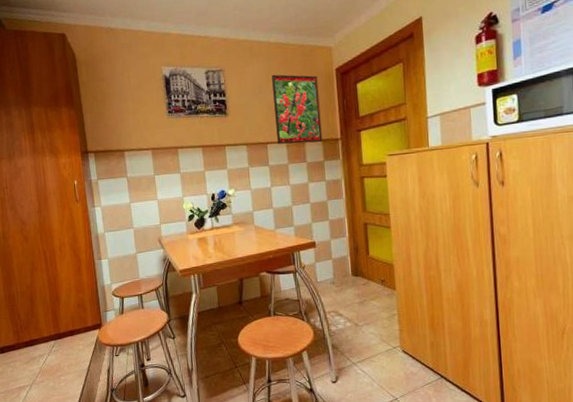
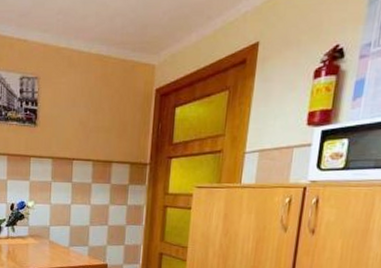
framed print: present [272,74,323,145] -> none [84,88,135,164]

